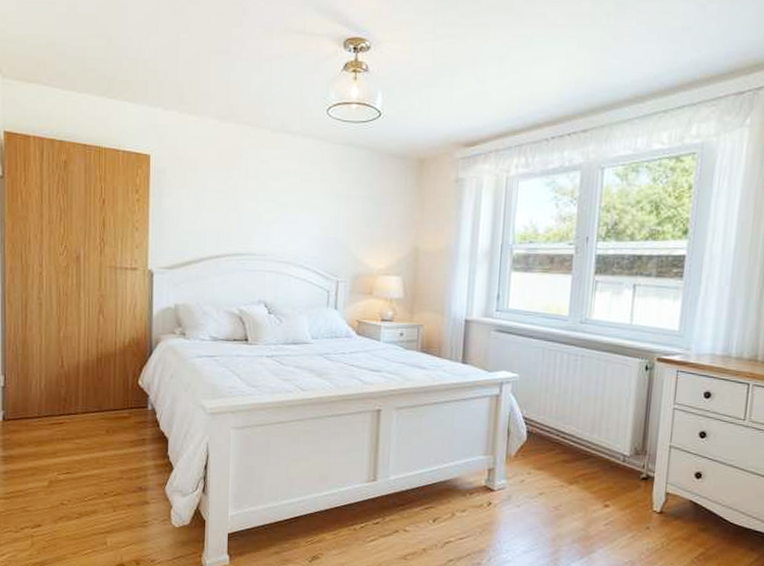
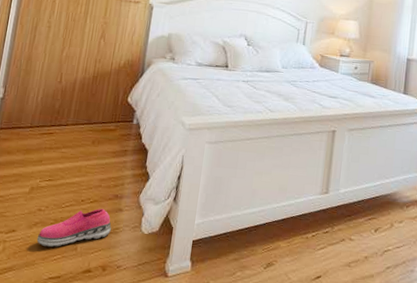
shoe: none [64,501,139,541] -> present [36,208,112,247]

